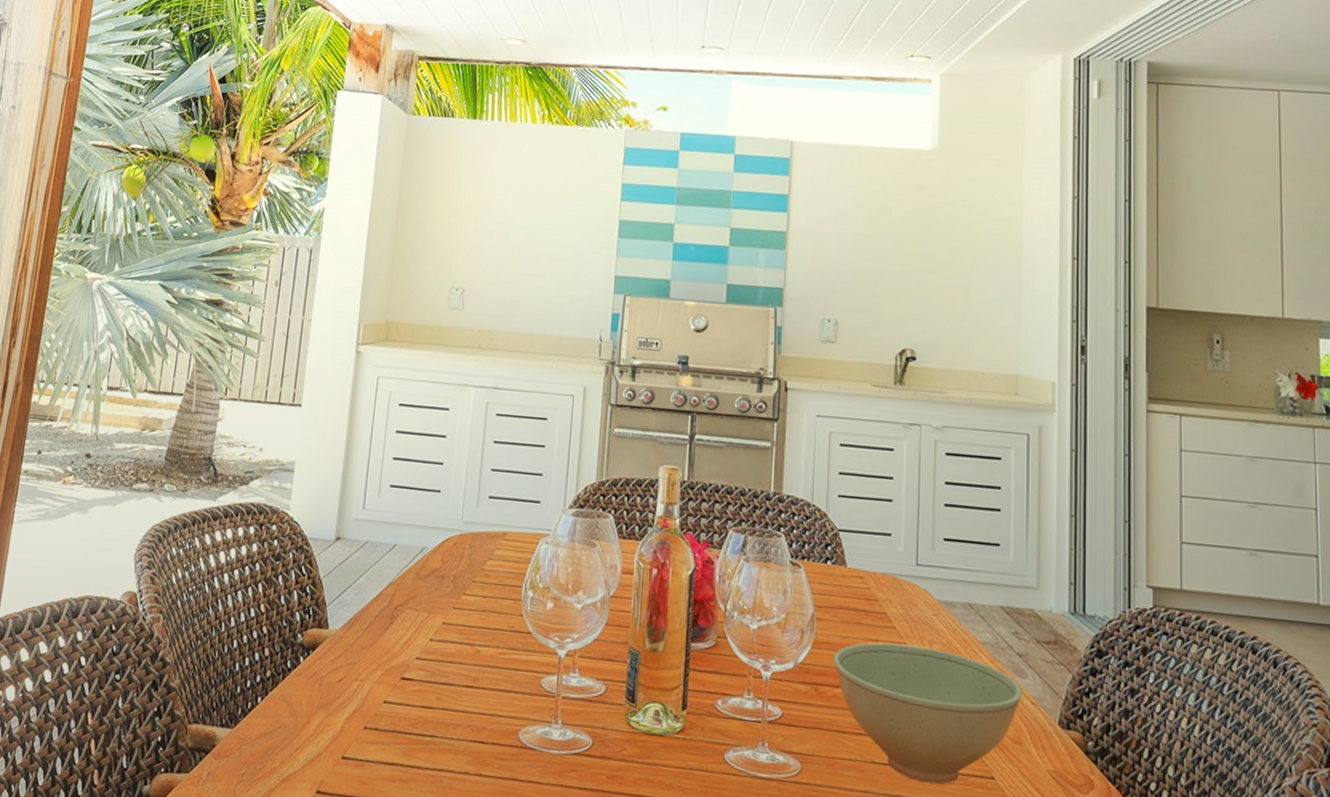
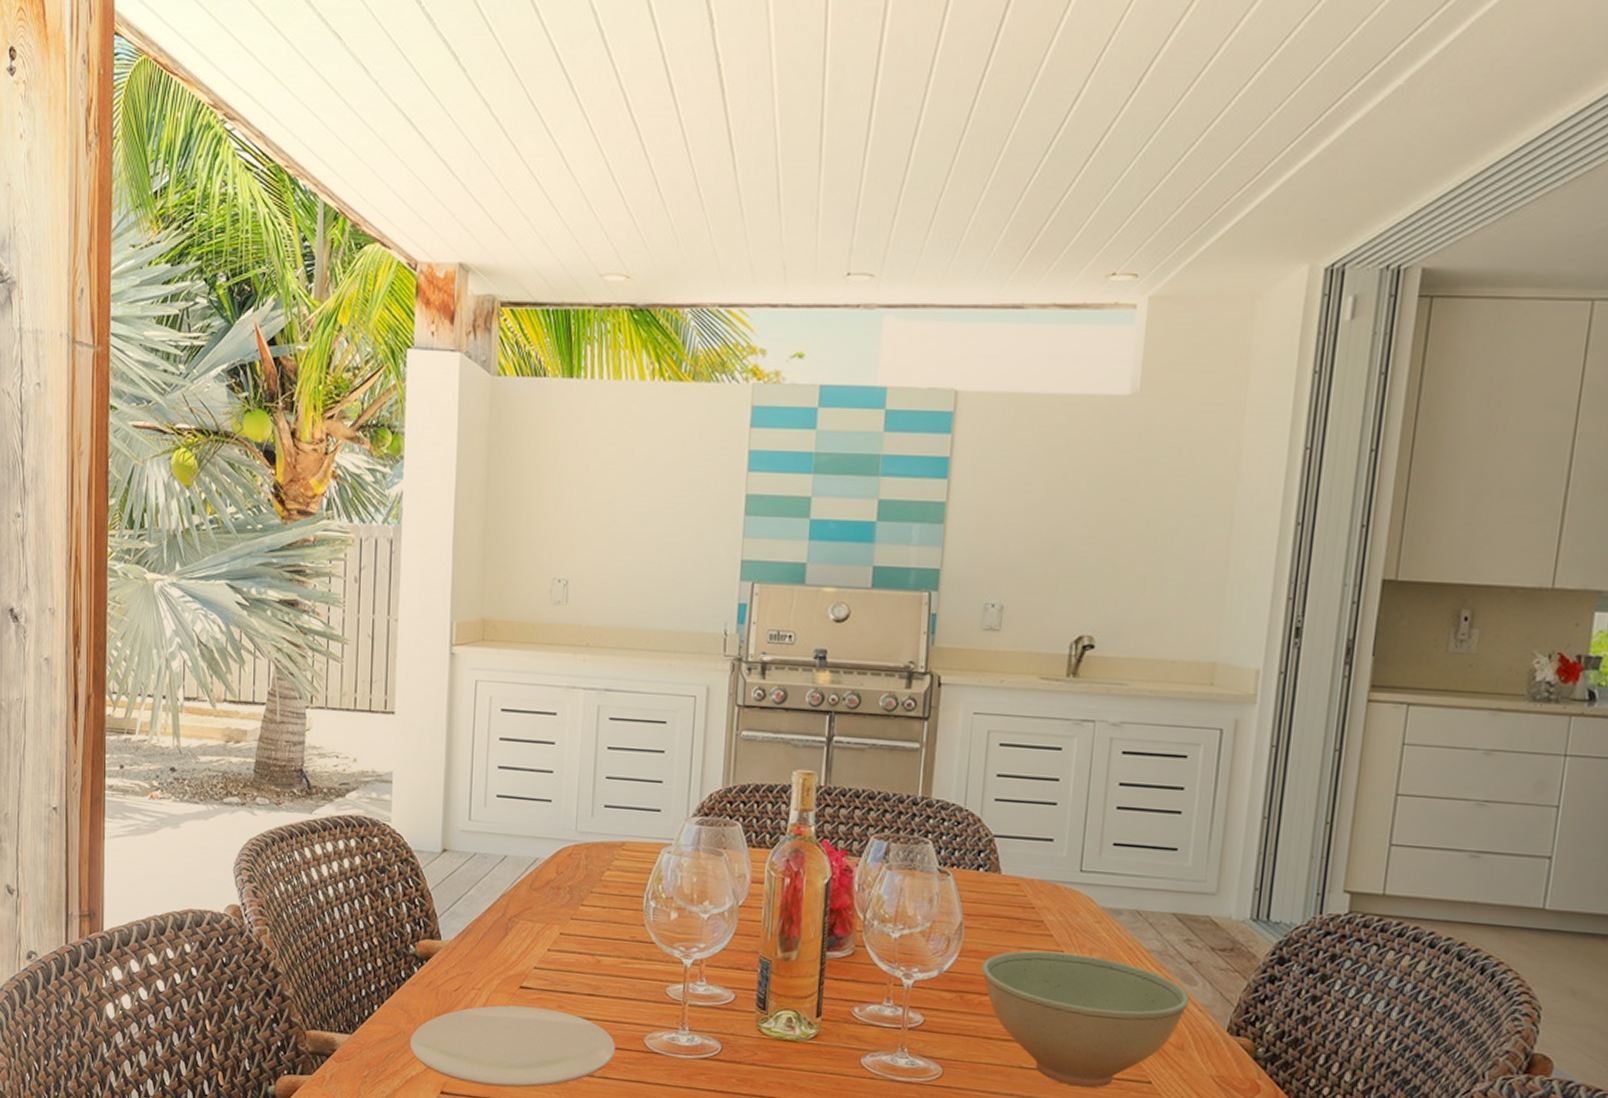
plate: none [289,697,492,787] -> present [409,1005,616,1088]

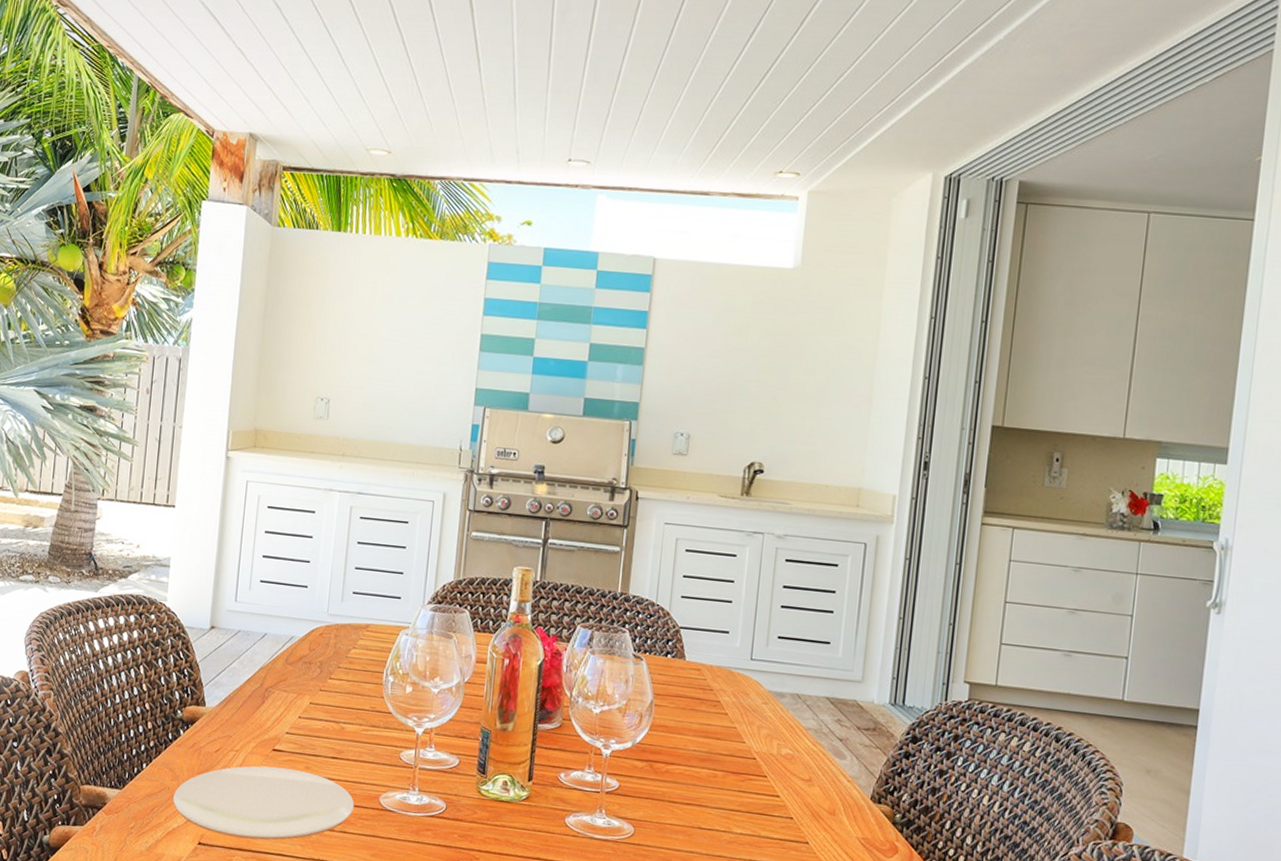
bowl: present [981,950,1190,1088] -> none [667,726,841,847]

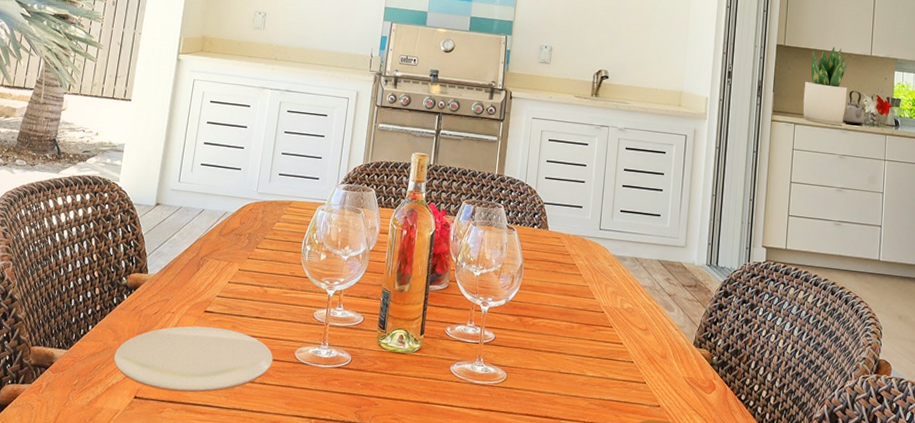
planter: none [1025,427,1091,530] -> present [803,46,848,126]
kettle: none [1080,484,1112,530] -> present [843,90,865,126]

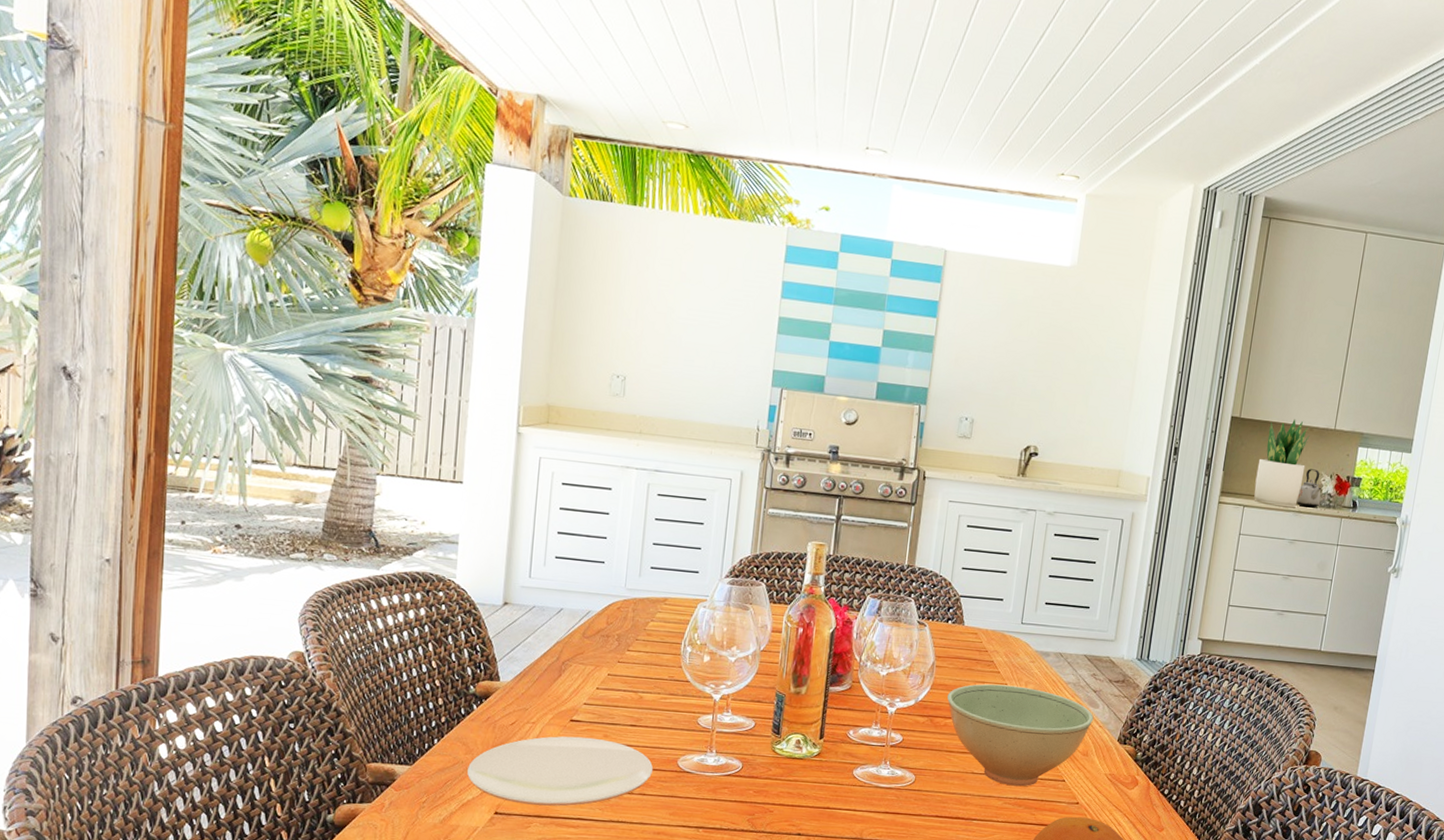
bowl: none [534,285,670,388] -> present [946,683,1094,787]

